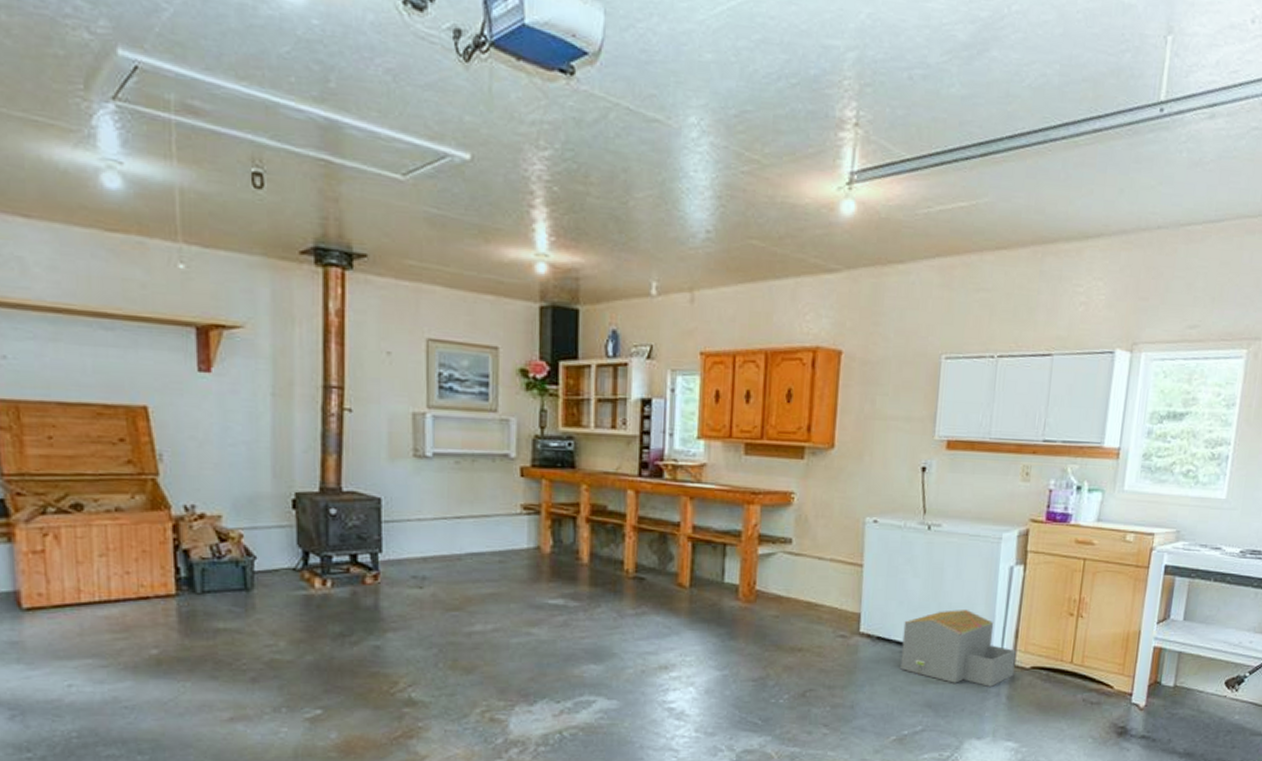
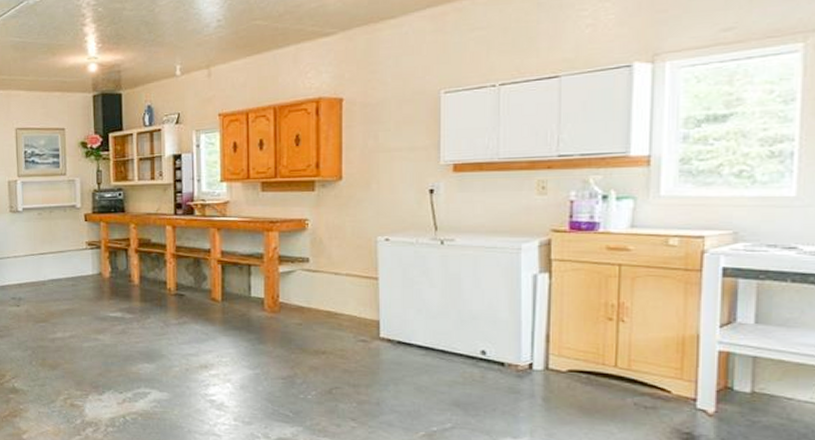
architectural model: present [900,610,1016,687] -> none [424,316,548,388]

